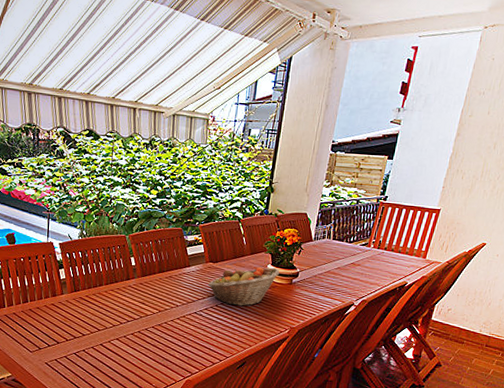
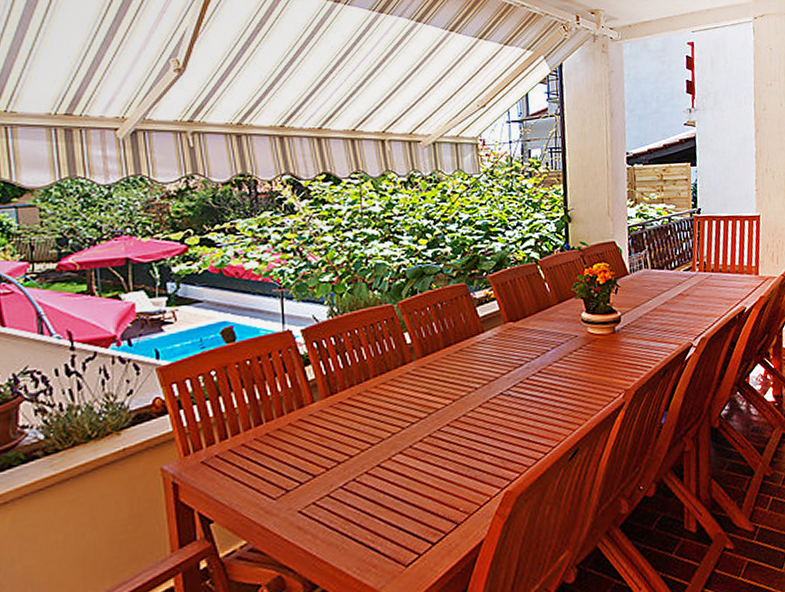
fruit basket: present [208,267,280,306] -> none [511,315,598,375]

